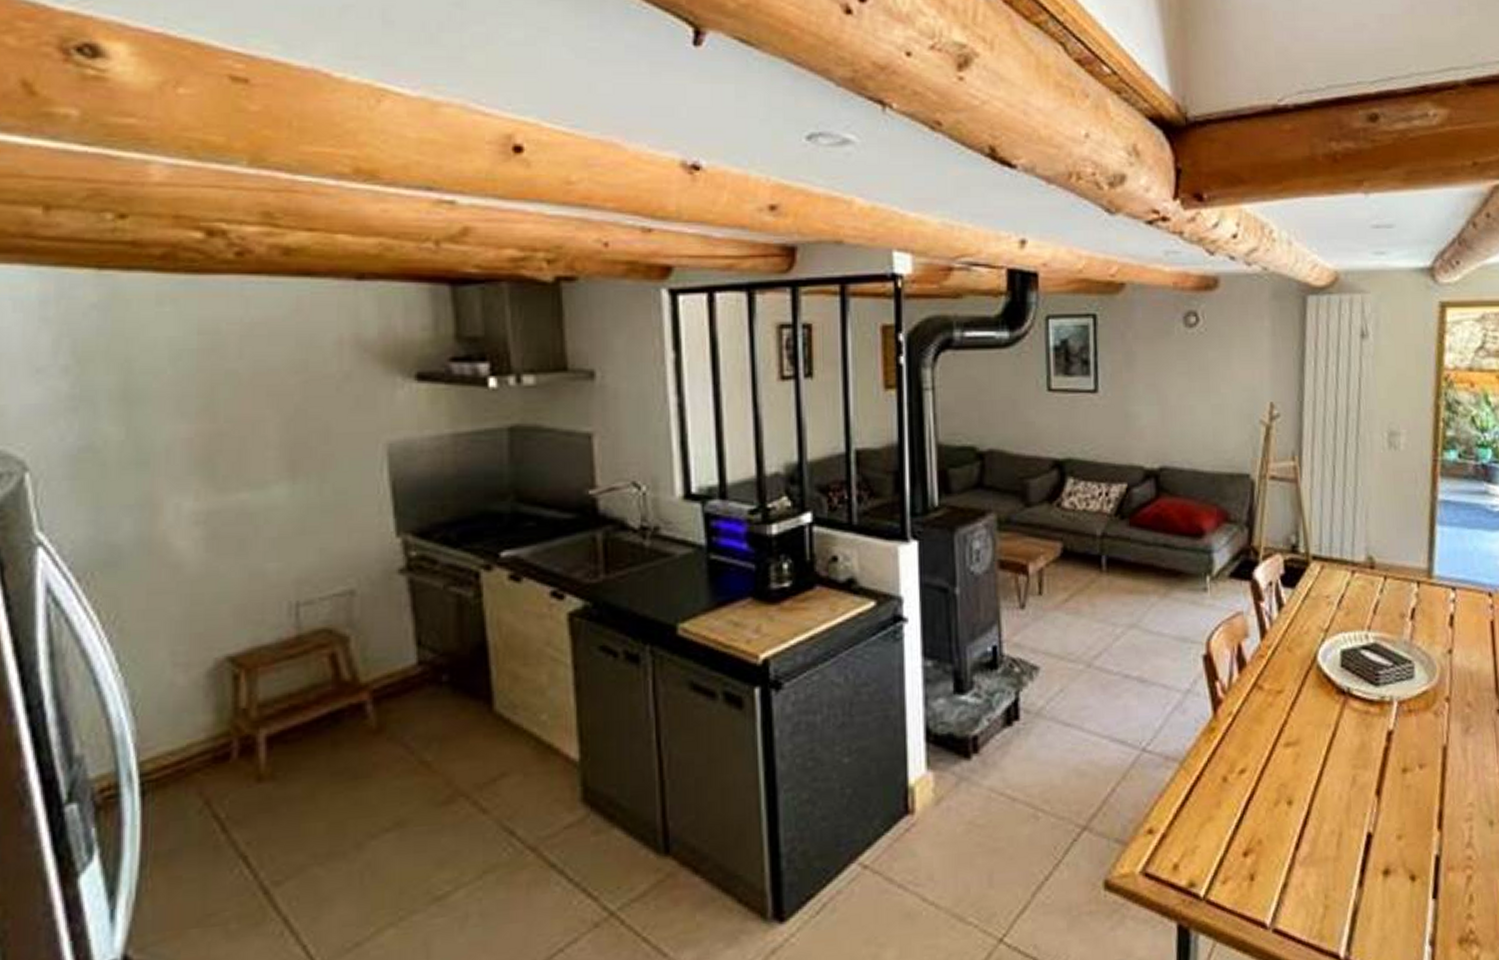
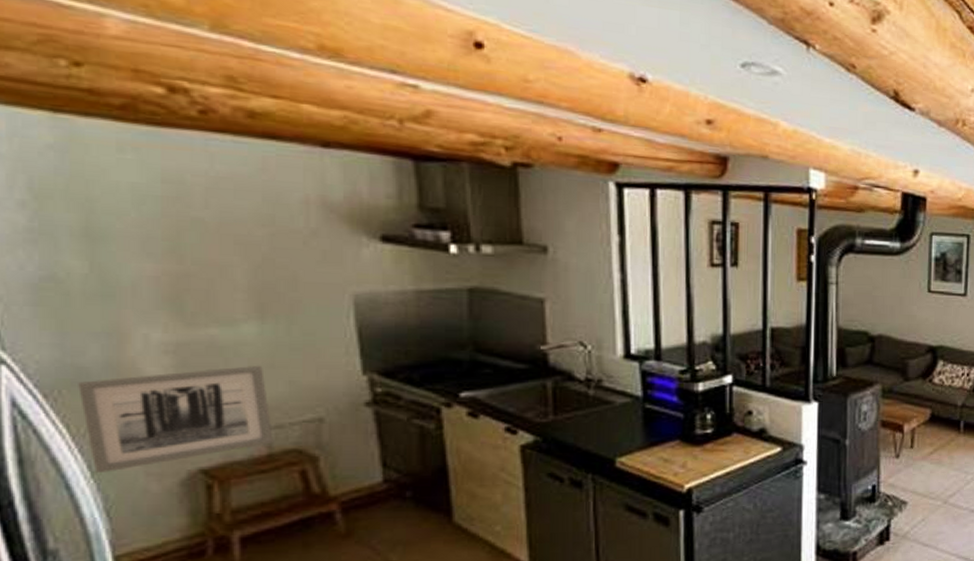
wall art: none [110,531,302,666] -> present [78,365,273,474]

